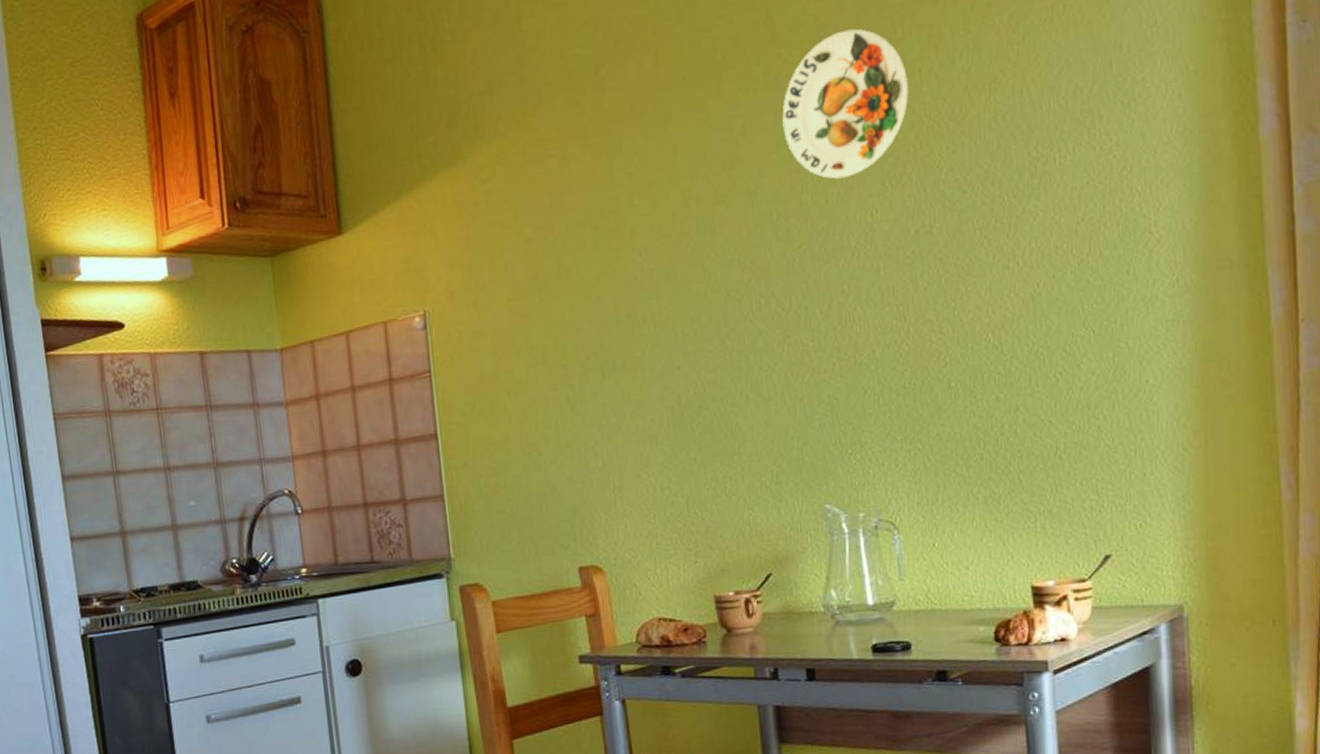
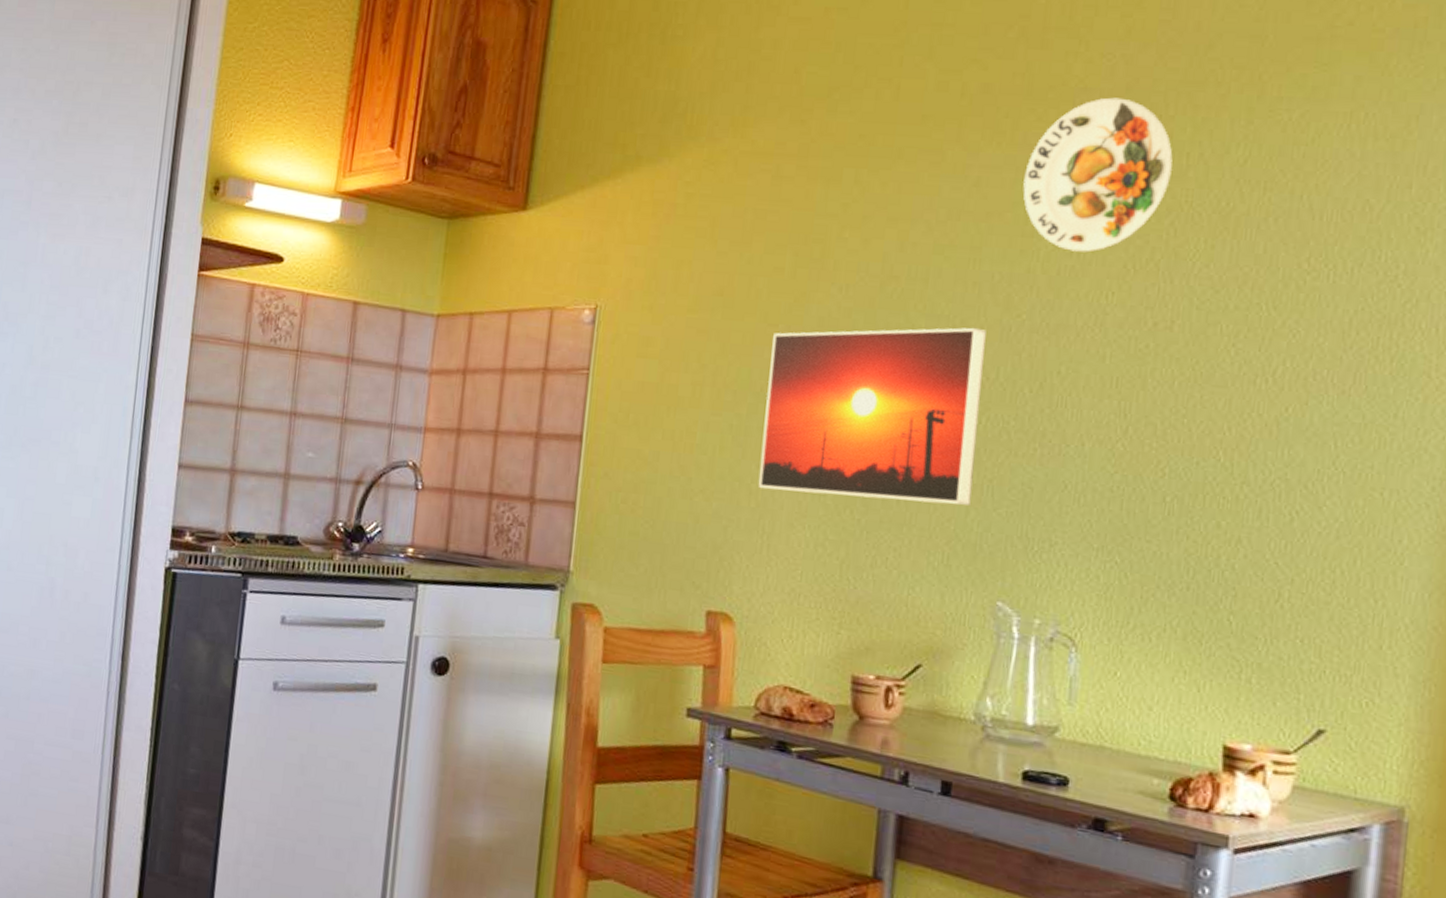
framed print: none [589,265,788,449] -> present [758,327,986,505]

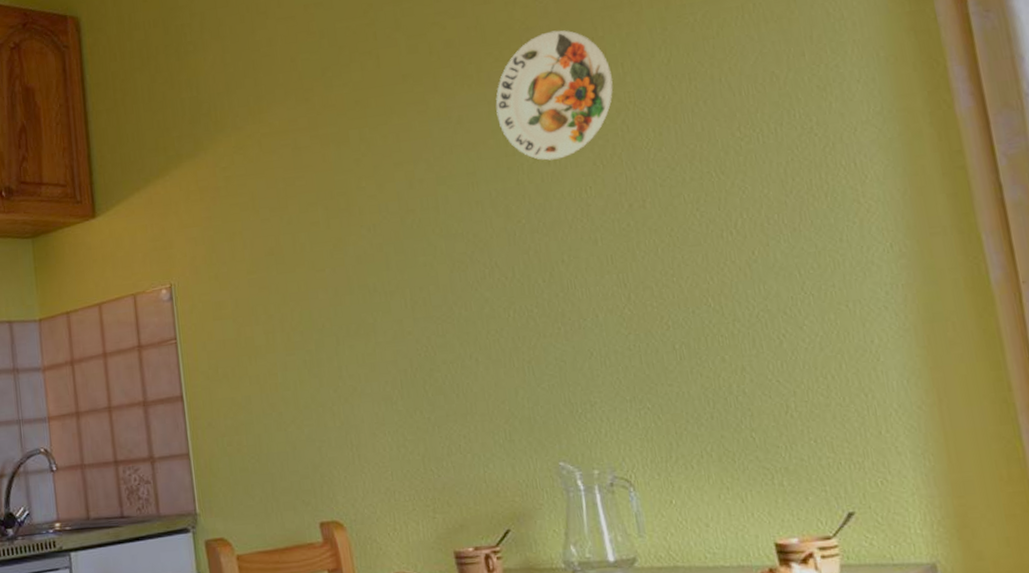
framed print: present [758,327,986,505] -> none [323,238,517,409]

